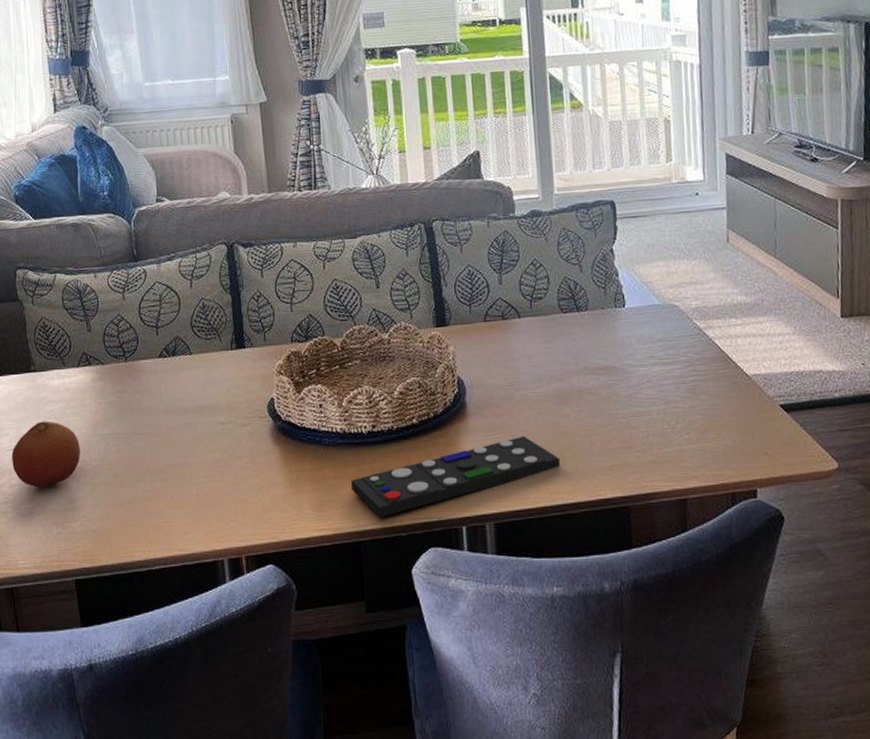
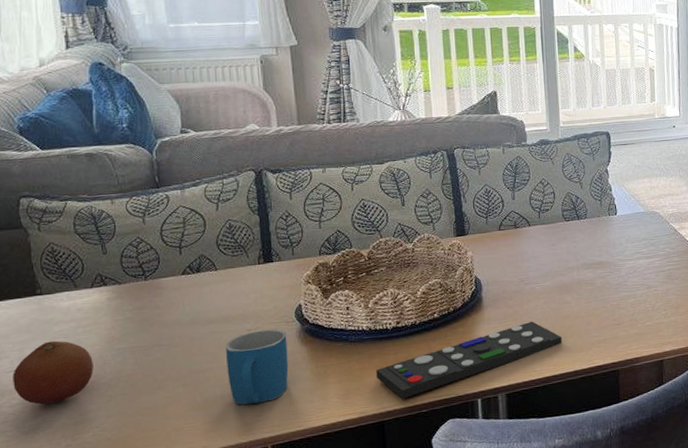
mug: none [200,424,262,507] -> present [226,329,289,405]

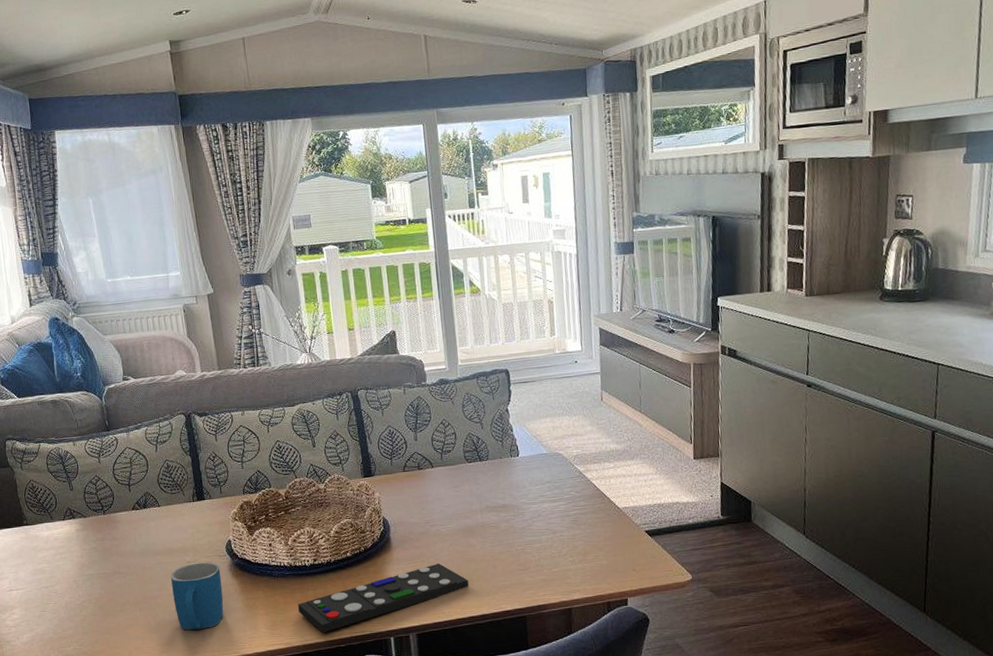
fruit: present [12,340,94,405] -> none [11,565,70,620]

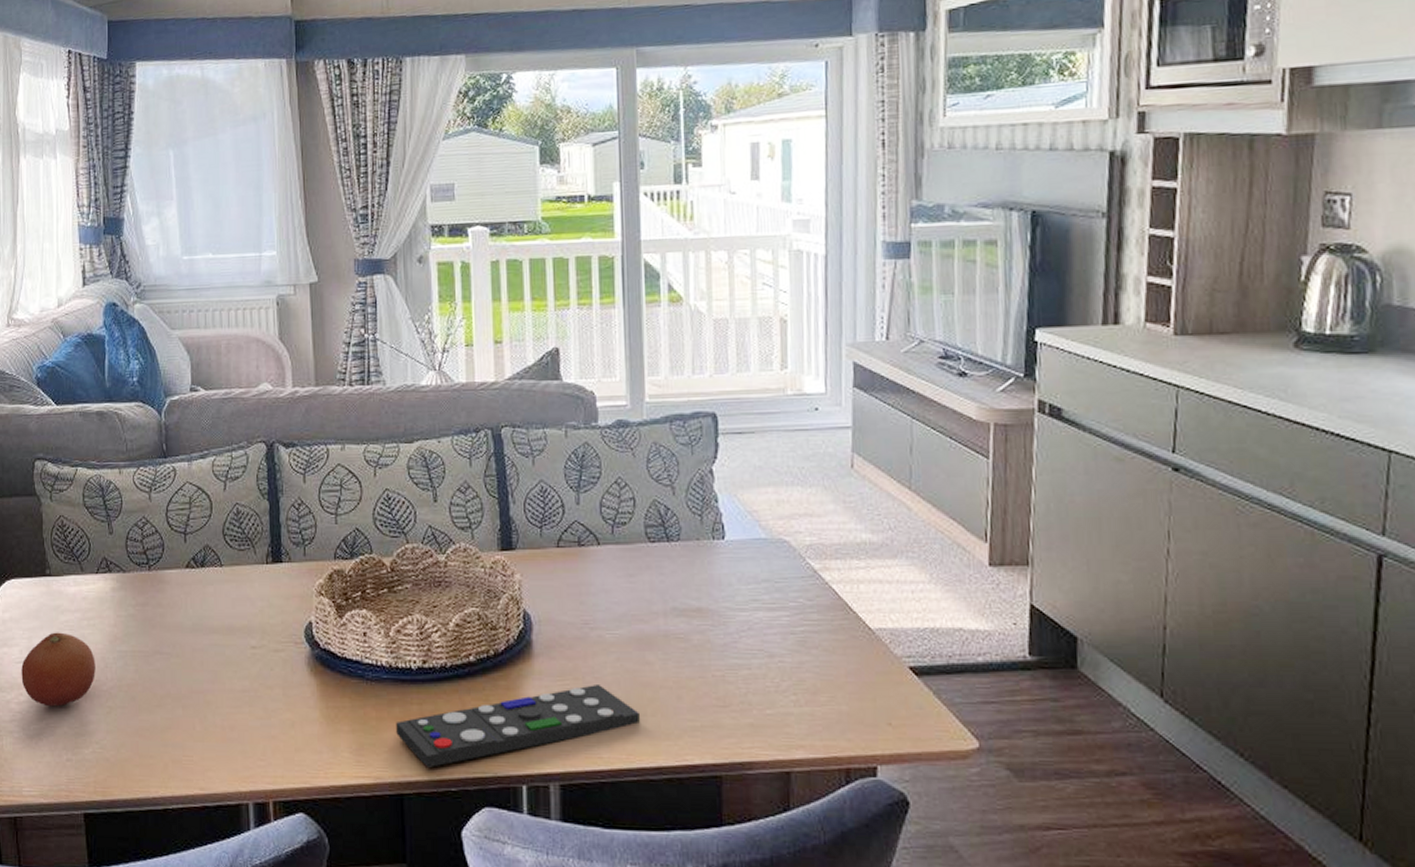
fruit: none [11,565,70,620] -> present [21,632,96,707]
mug: present [171,562,224,630] -> none [228,649,295,743]

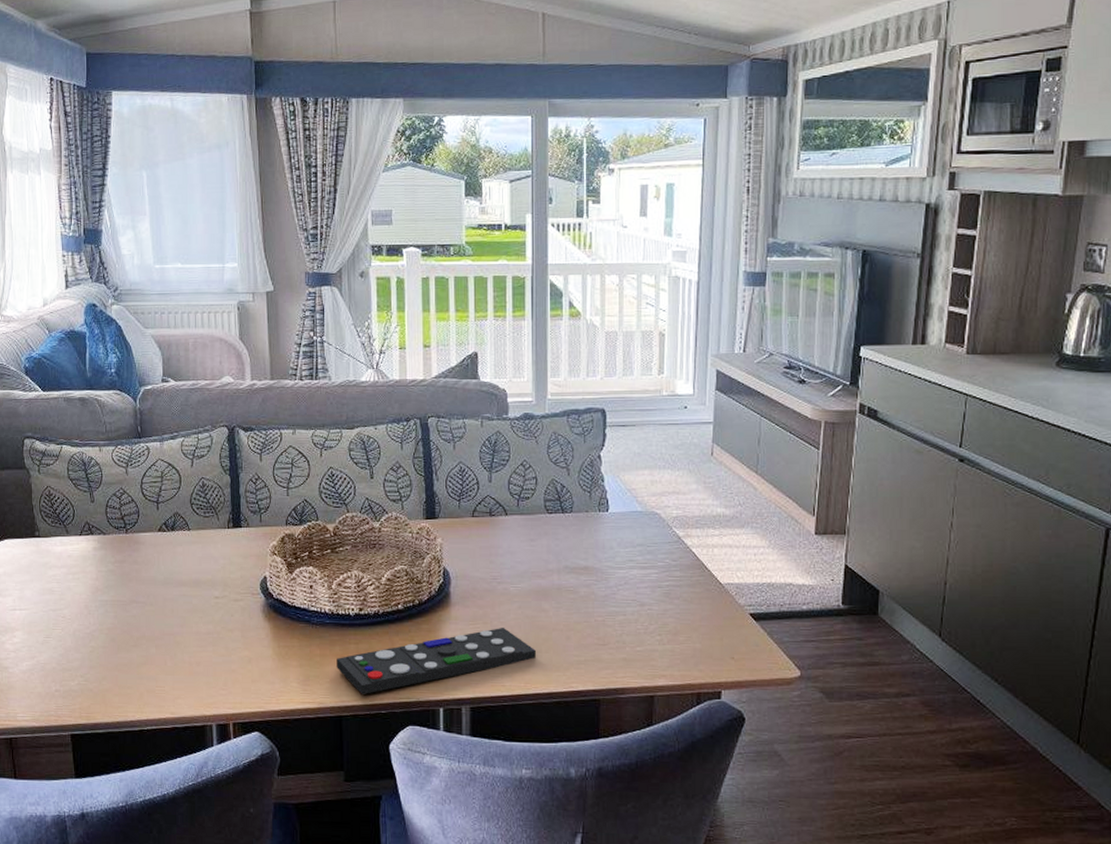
fruit: present [21,632,96,707] -> none [14,584,80,647]

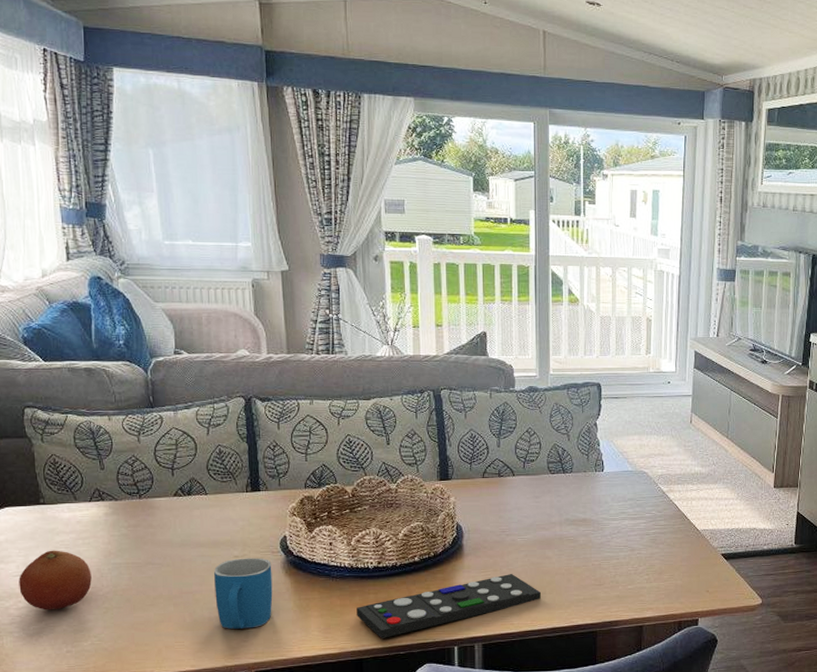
fruit: none [14,584,80,647] -> present [19,550,92,610]
mug: none [195,599,252,676] -> present [214,558,273,629]

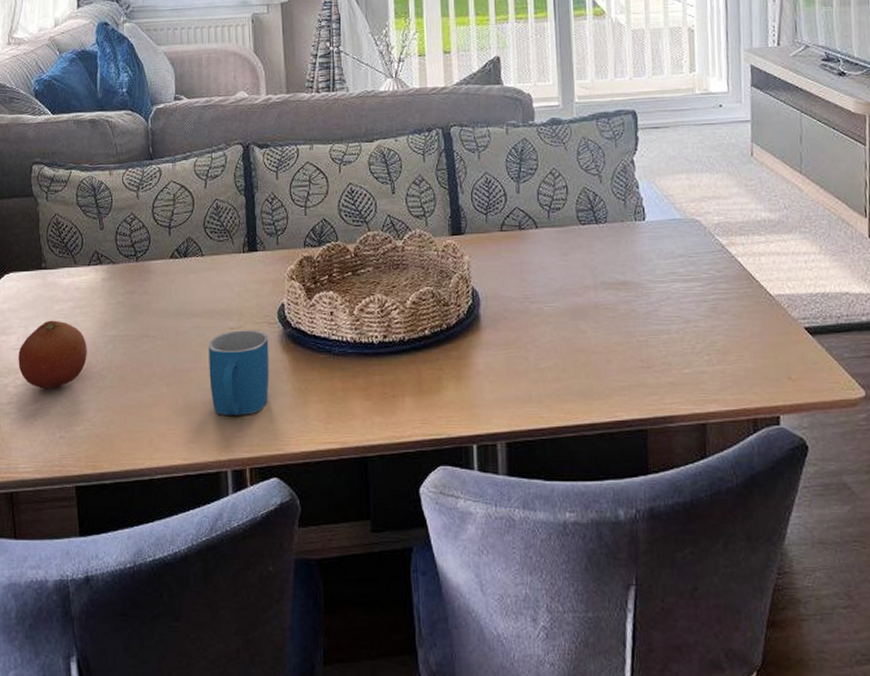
remote control: present [357,574,541,638] -> none [360,352,575,432]

